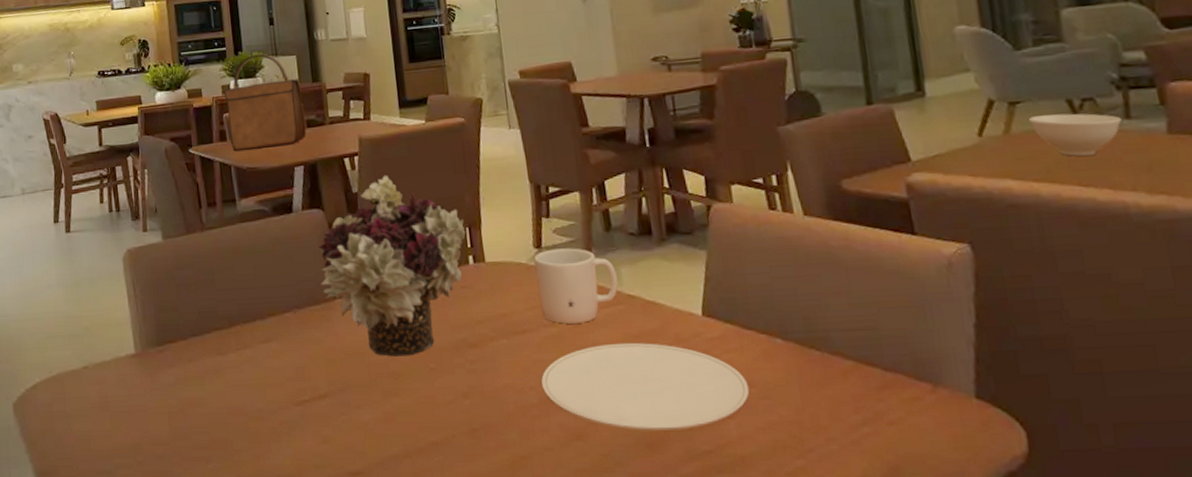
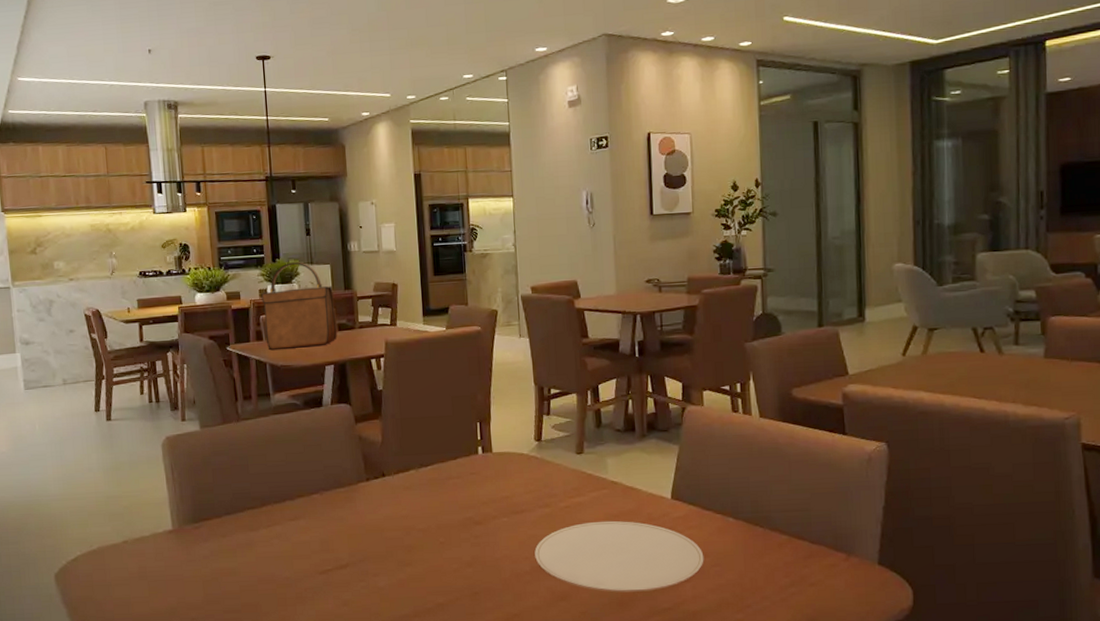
flower arrangement: present [318,174,466,357] -> none [345,375,477,532]
mug: present [533,248,619,324] -> none [534,441,605,505]
bowl: present [1029,113,1122,157] -> none [943,339,1011,375]

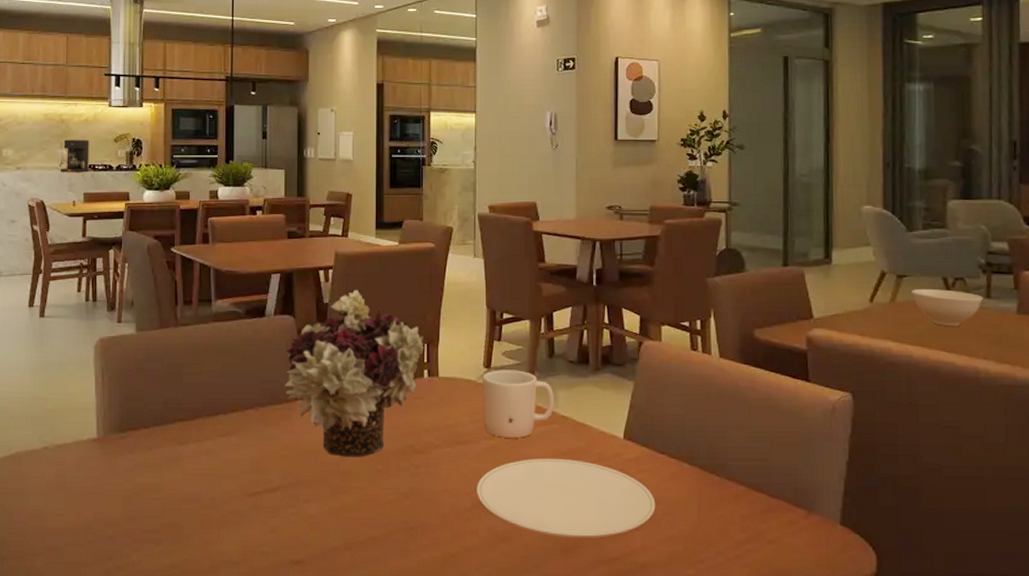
coffee maker: none [112,247,140,282] -> present [60,139,89,174]
handbag: present [261,262,338,351] -> none [211,165,286,255]
flower arrangement: none [345,375,477,532] -> present [284,289,424,457]
mug: none [534,441,605,505] -> present [482,370,555,438]
bowl: none [943,339,1011,375] -> present [912,289,983,327]

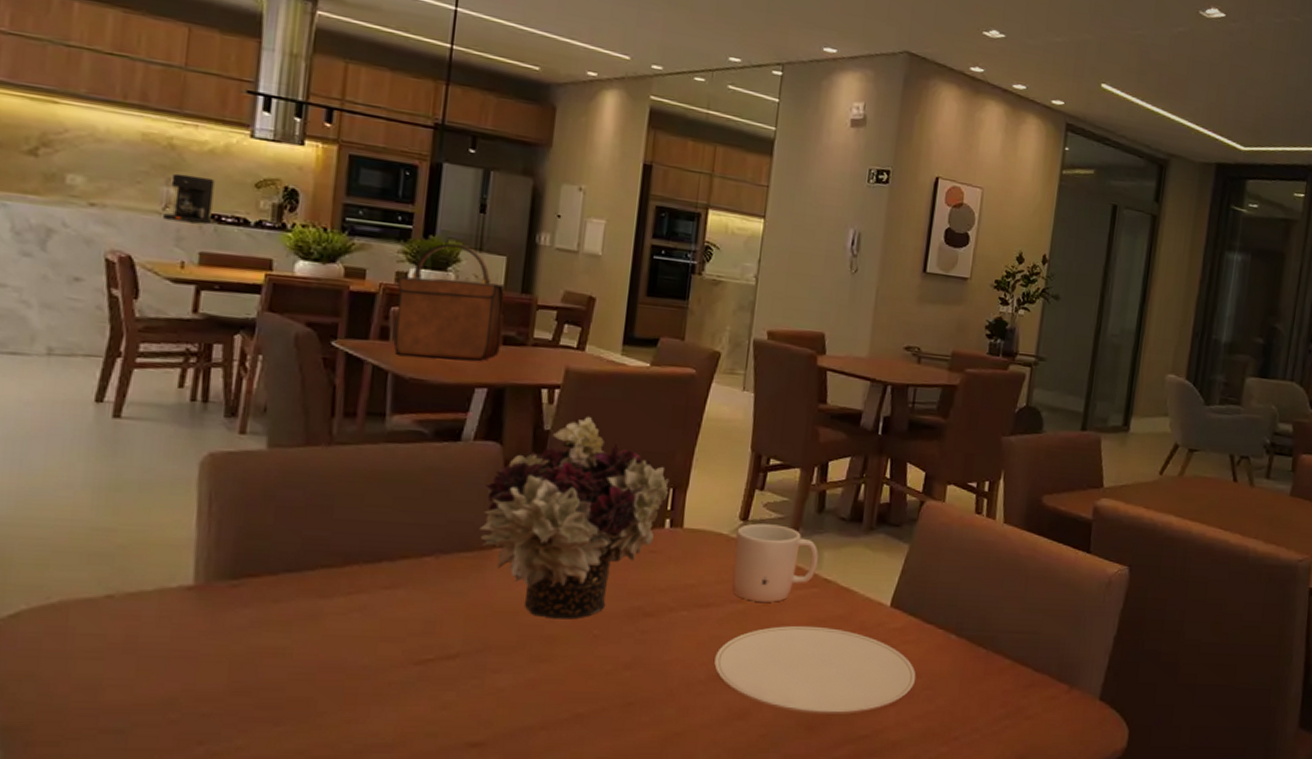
handbag: none [211,165,286,255] -> present [394,243,505,361]
bowl: present [912,289,983,327] -> none [1199,464,1263,506]

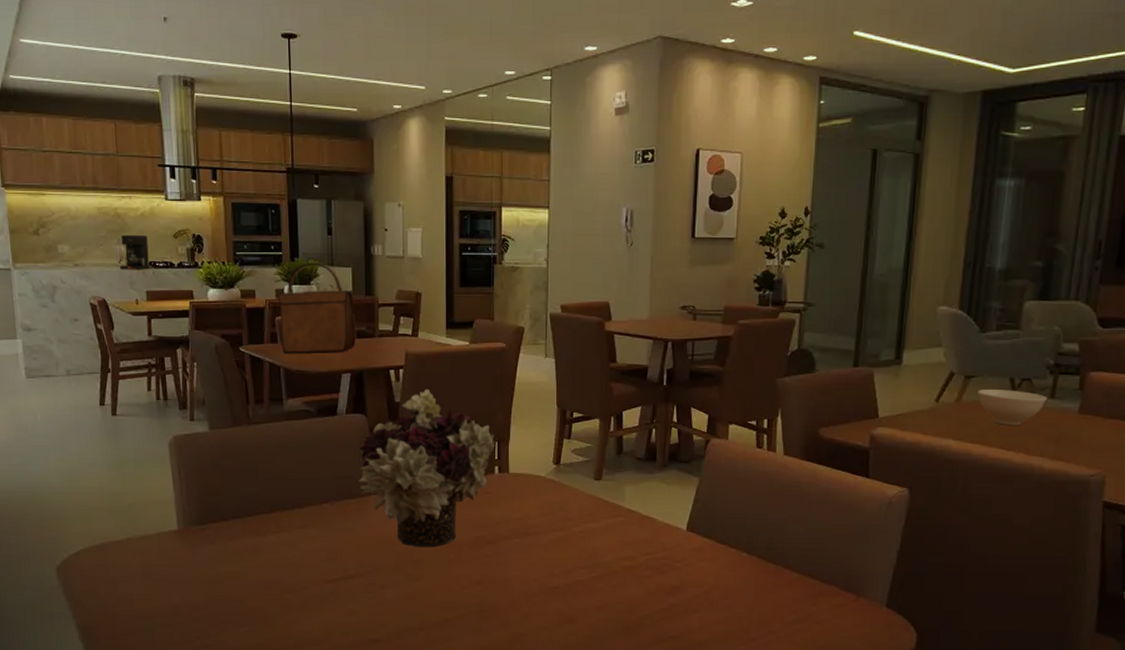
plate: present [714,625,916,714] -> none [545,548,714,619]
mug: present [732,523,819,602] -> none [551,466,622,530]
bowl: none [1199,464,1263,506] -> present [978,389,1047,426]

